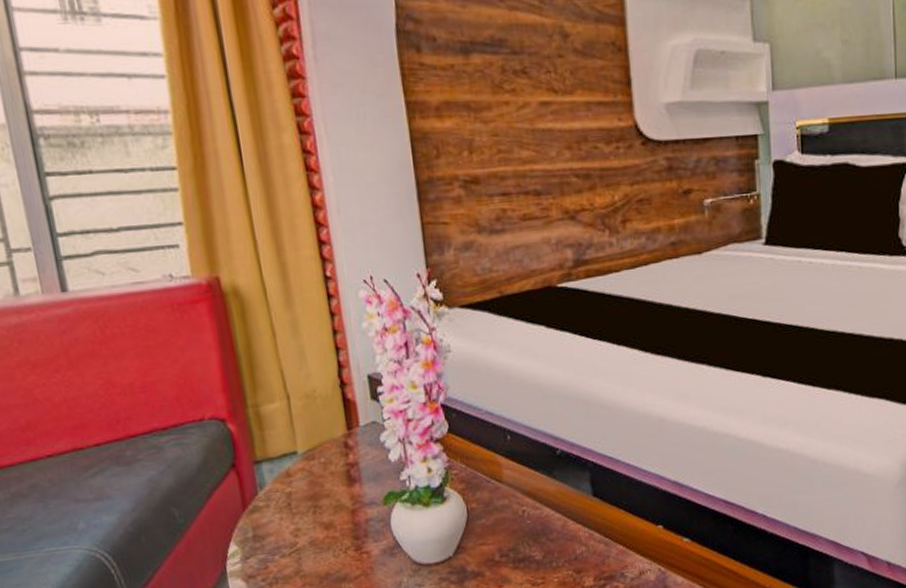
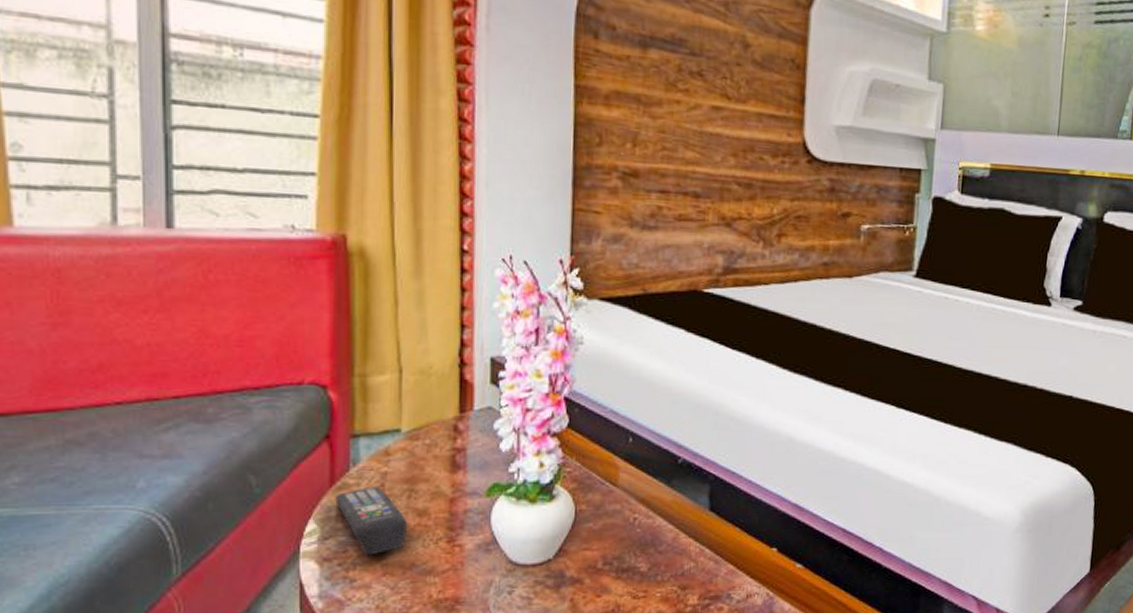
remote control: none [249,506,318,570] -> present [335,487,407,556]

